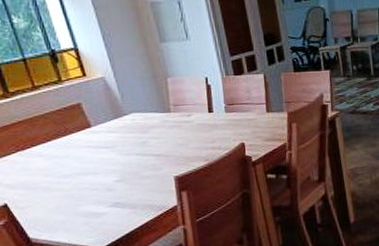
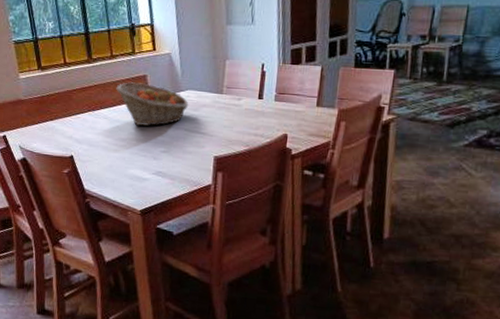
fruit basket: none [46,112,136,158] -> present [116,82,189,126]

